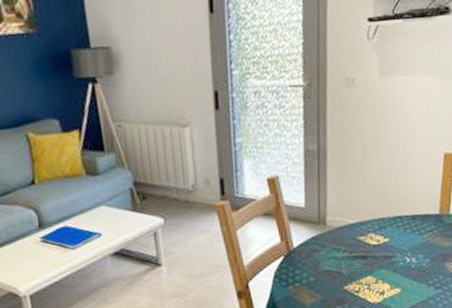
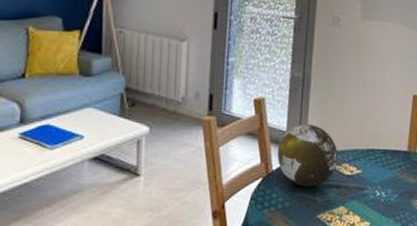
decorative orb: none [297,197,363,261] -> present [277,124,338,187]

